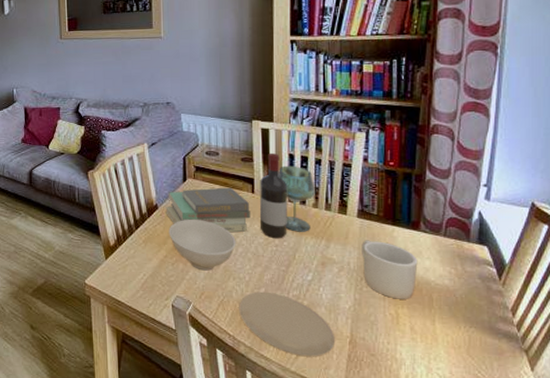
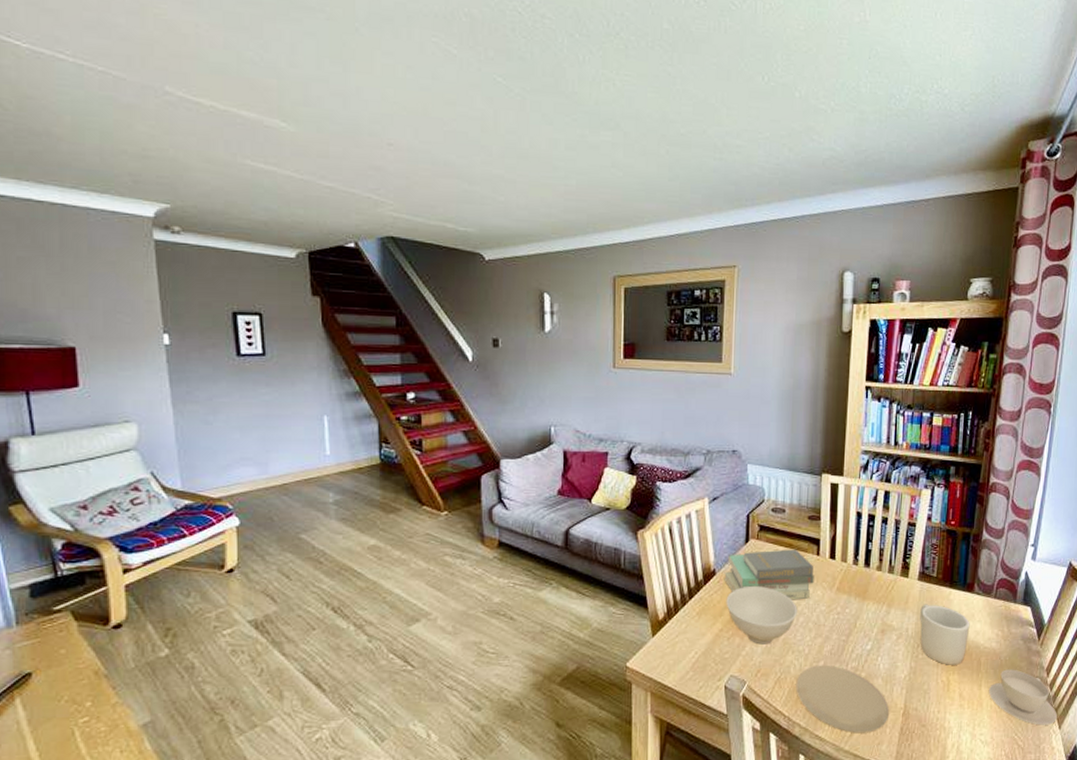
wine bottle: present [259,152,288,239] -> none [823,510,854,606]
wine glass: present [277,165,316,232] -> none [844,524,881,598]
teacup: none [444,307,529,366] -> present [989,669,1058,725]

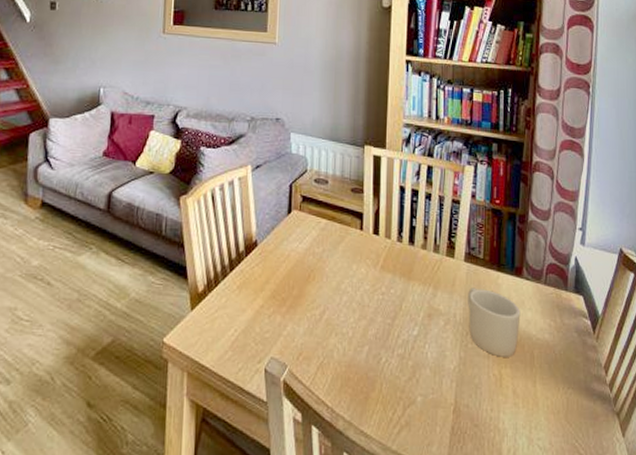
books: present [724,549,814,600] -> none [266,222,358,277]
bowl: present [726,586,798,645] -> none [267,260,341,325]
plate: present [796,666,890,734] -> none [339,351,440,431]
teacup: present [989,669,1058,725] -> none [545,365,621,432]

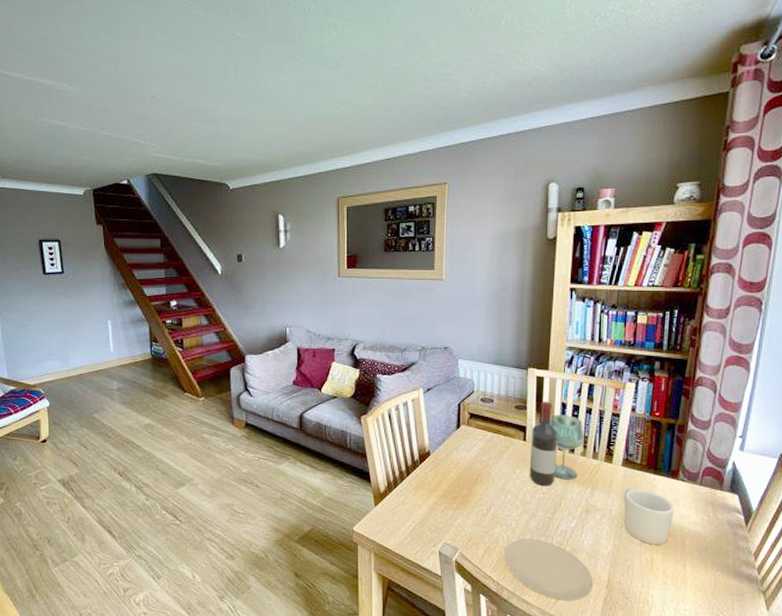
plate: none [339,351,440,431] -> present [504,539,594,601]
wine bottle: none [366,183,397,286] -> present [529,401,559,487]
wine glass: none [387,199,425,278] -> present [549,414,585,480]

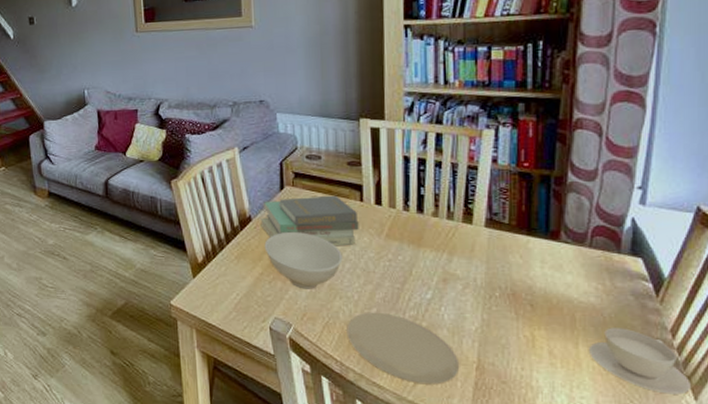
books: none [438,435,521,480] -> present [260,195,359,246]
bowl: none [439,467,505,518] -> present [264,232,343,289]
wine bottle: present [529,401,559,487] -> none [369,155,403,253]
wine glass: present [549,414,585,480] -> none [390,169,436,245]
mug: present [623,488,675,545] -> none [490,252,558,320]
teacup: none [693,552,766,606] -> present [589,327,692,395]

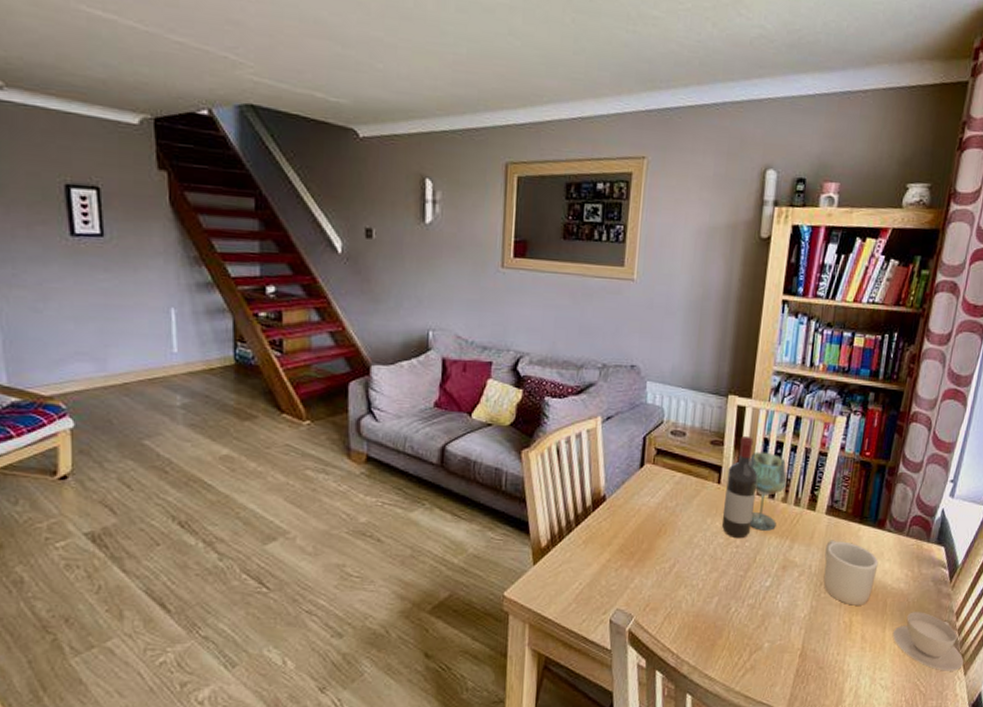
books: present [260,195,359,246] -> none [614,476,713,531]
bowl: present [264,232,343,289] -> none [615,515,693,577]
plate: present [346,313,460,385] -> none [686,602,786,674]
wine bottle: none [369,155,403,253] -> present [722,435,758,539]
wine glass: none [390,169,436,245] -> present [748,452,788,531]
mug: none [490,252,558,320] -> present [823,540,879,606]

